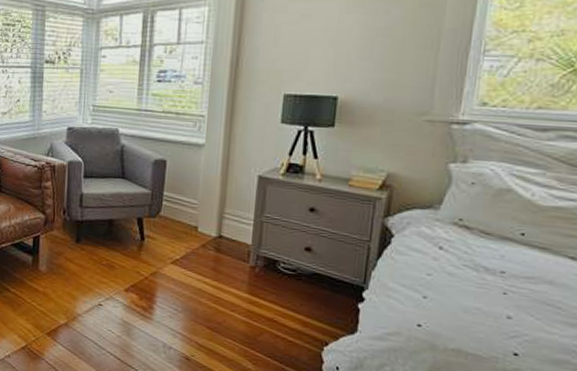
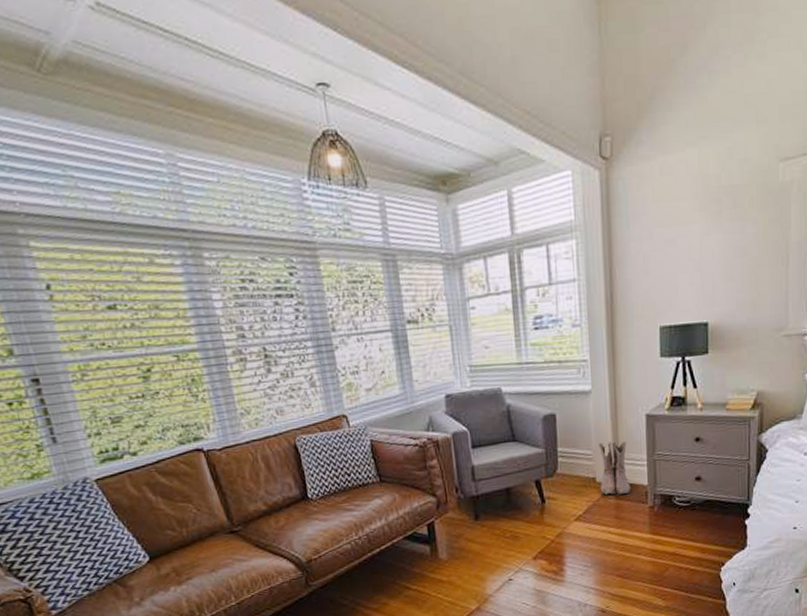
boots: none [200,194,234,249] -> present [599,440,630,495]

